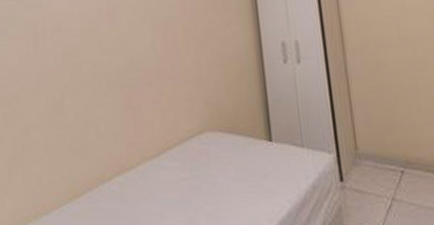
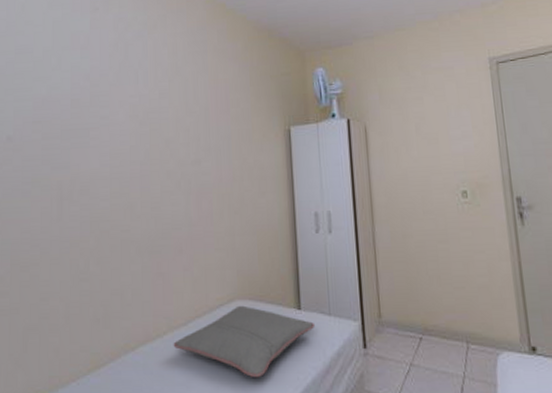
pillow: none [146,137,288,210] -> present [173,305,316,378]

